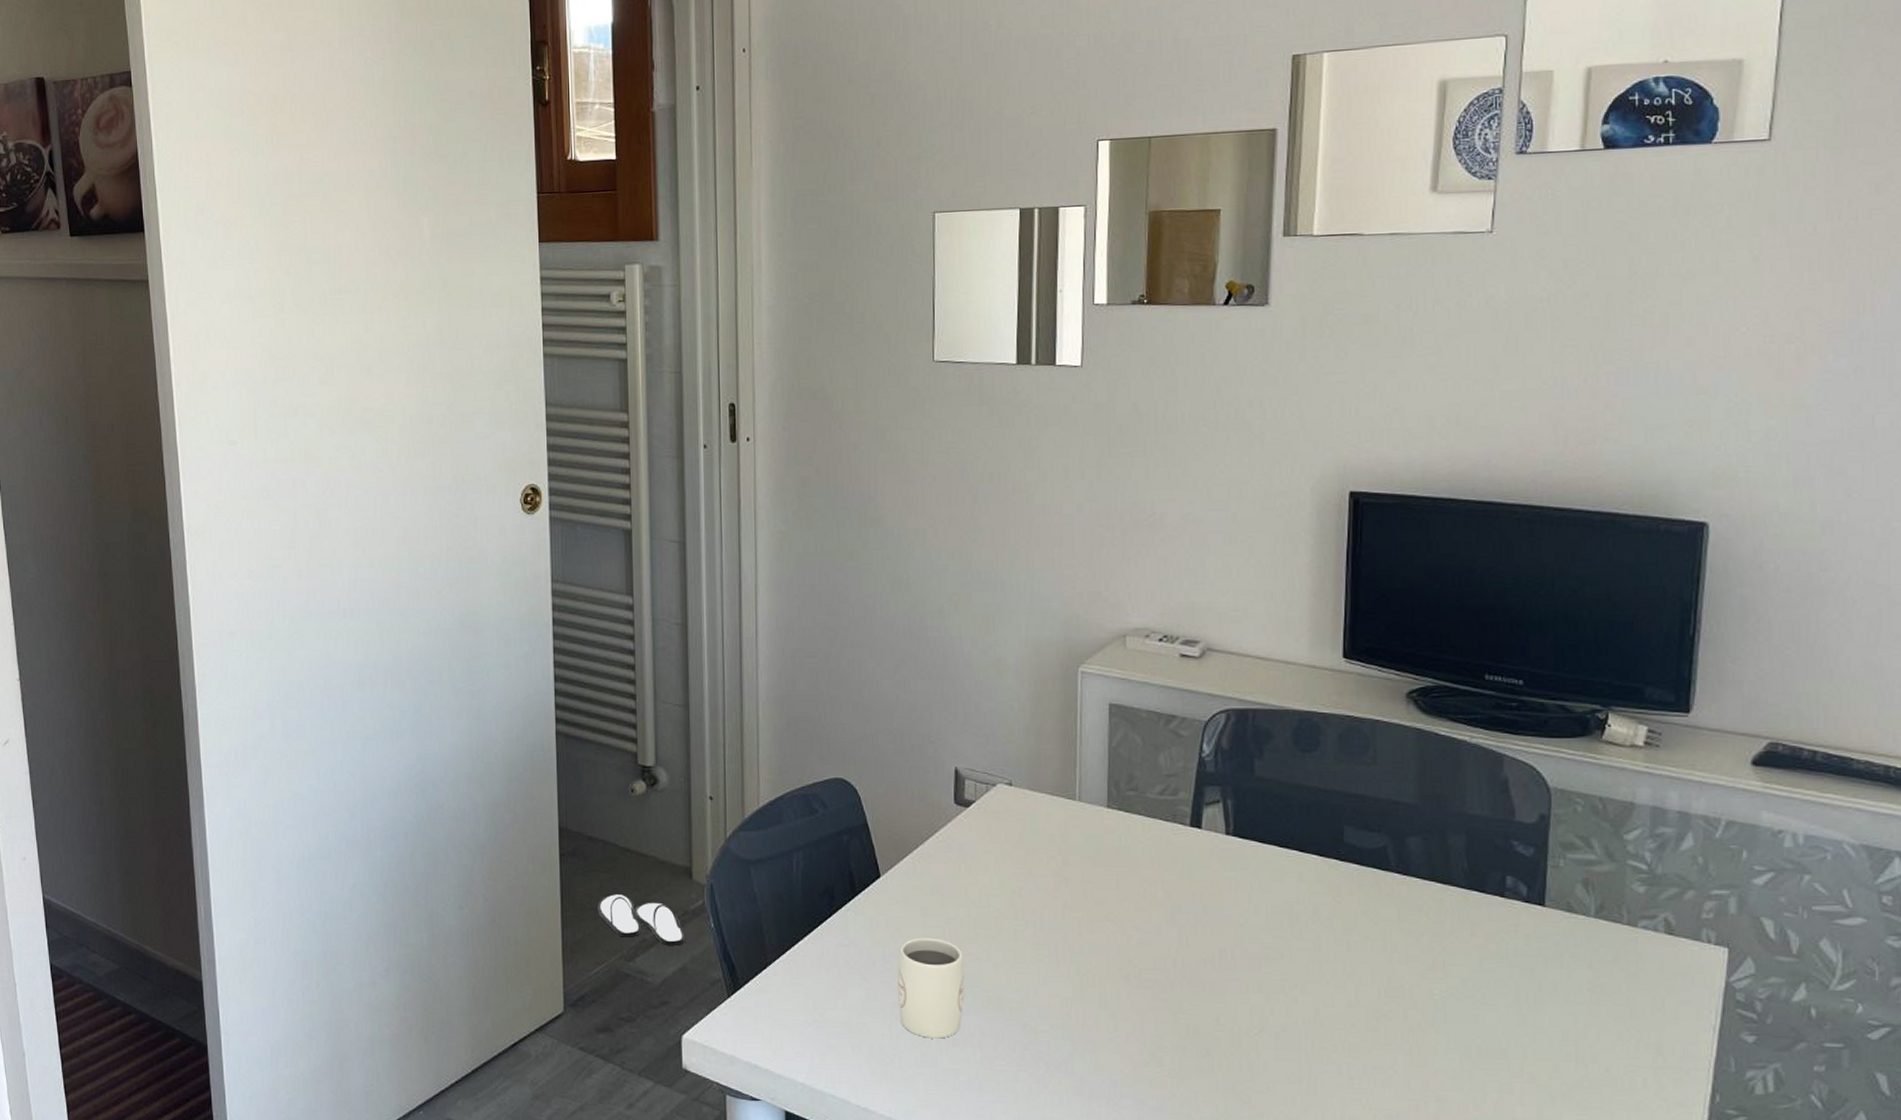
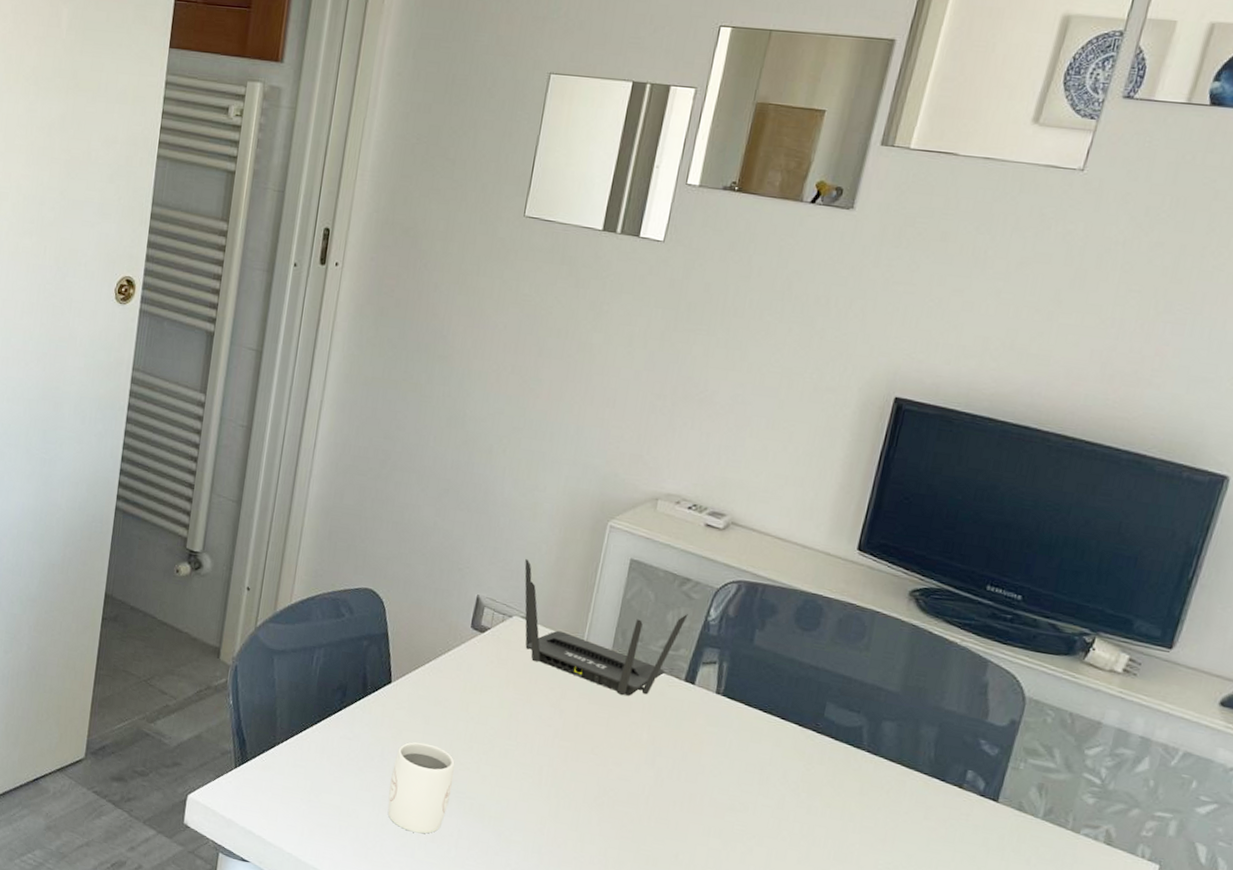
slippers: present [598,894,686,946] -> none [129,661,206,716]
wifi router: none [999,721,1180,853] -> present [524,559,688,696]

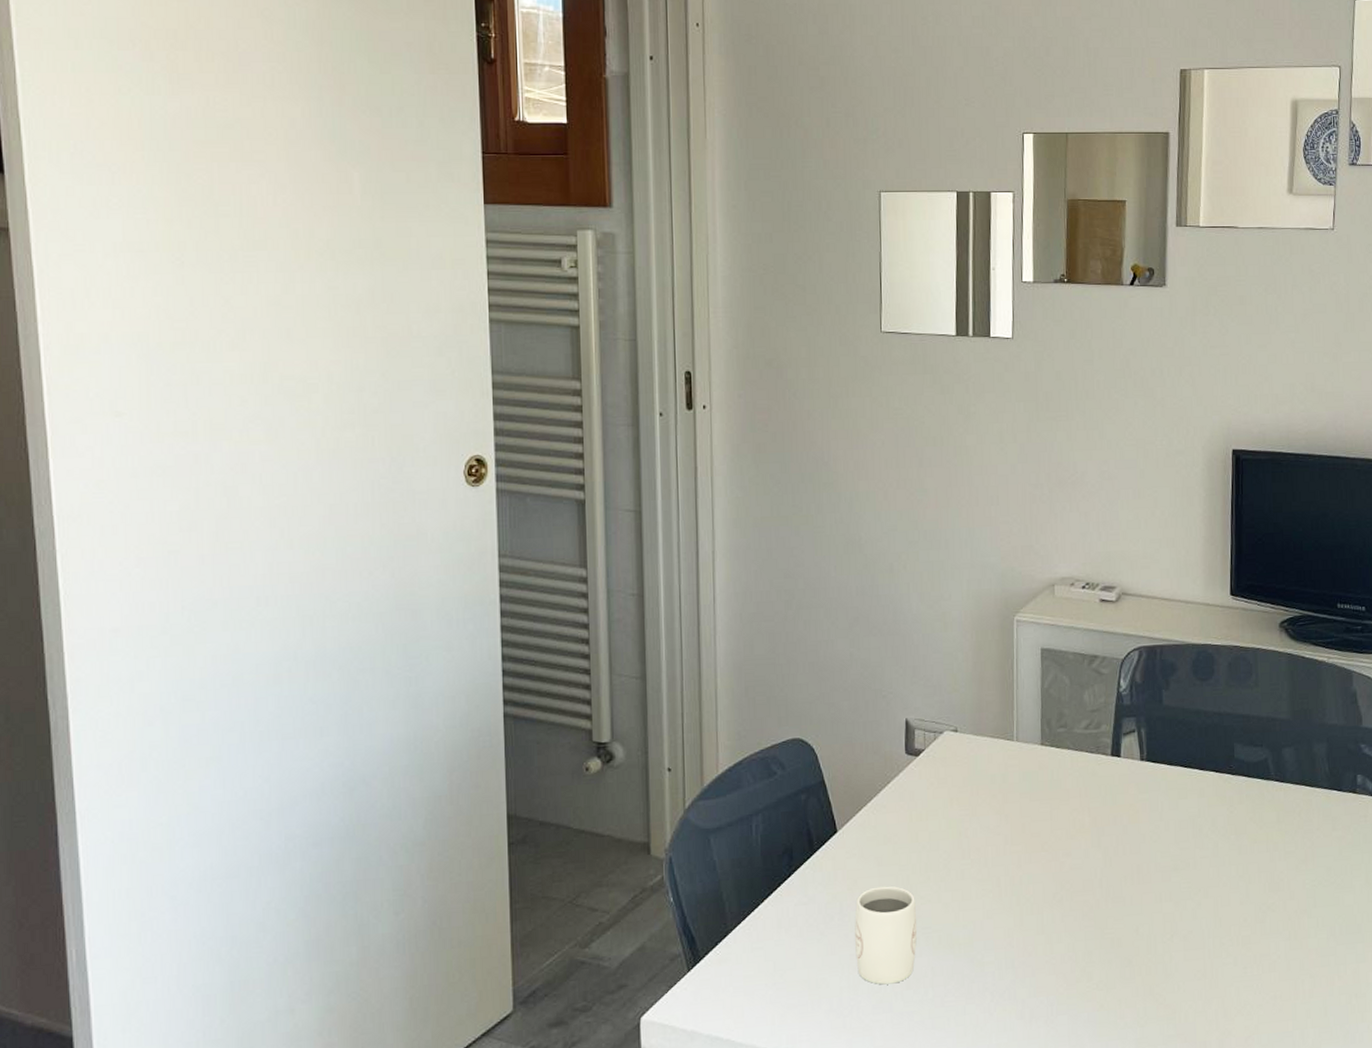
wifi router: present [524,559,688,696] -> none [945,671,1102,786]

